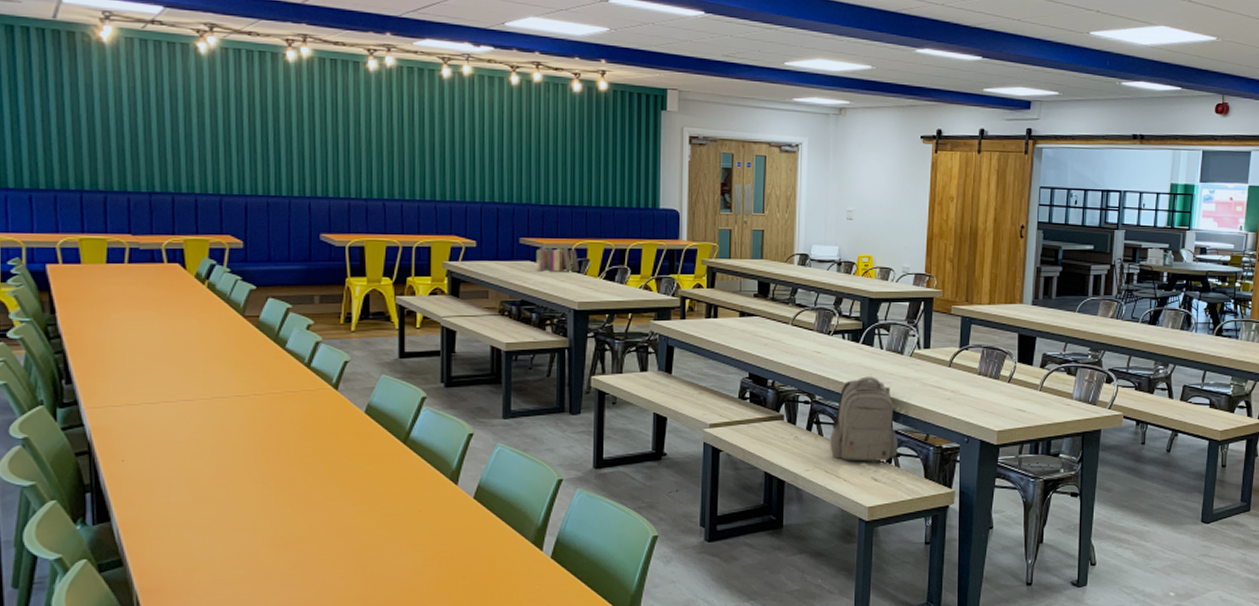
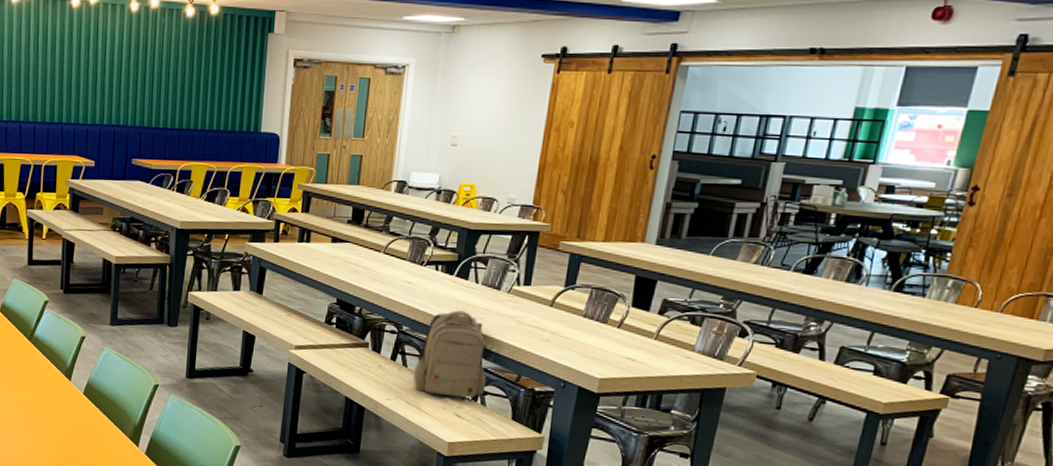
books: present [536,247,580,272] -> none [145,167,184,193]

